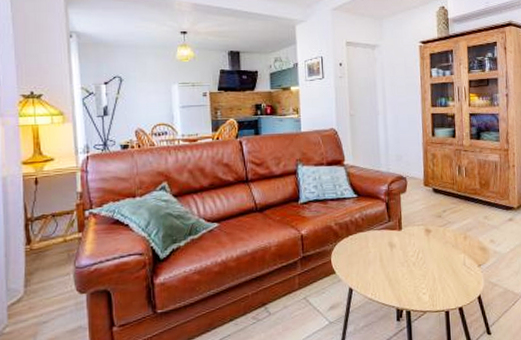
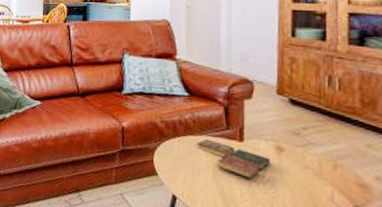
book: none [366,233,422,260] -> present [196,139,270,179]

